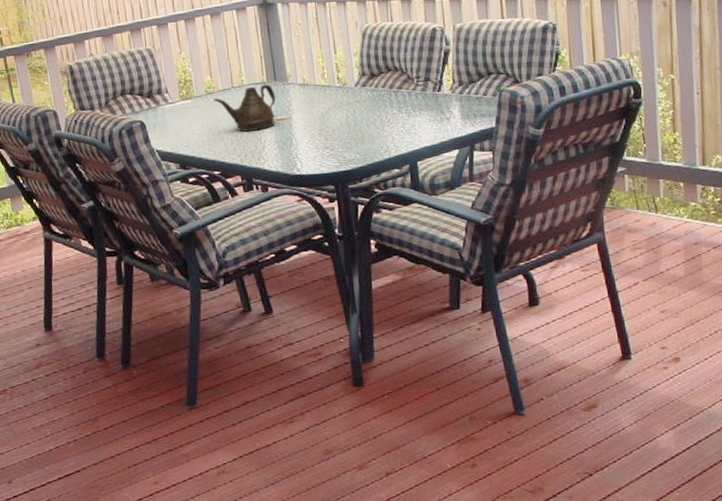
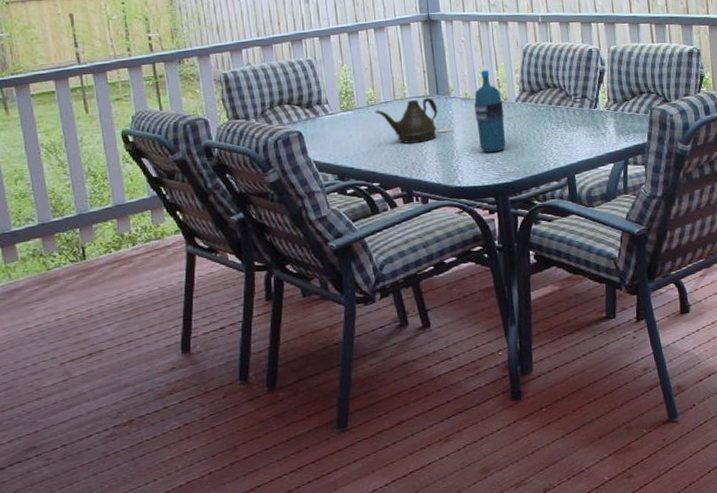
water bottle: none [312,53,346,140] -> present [473,70,506,153]

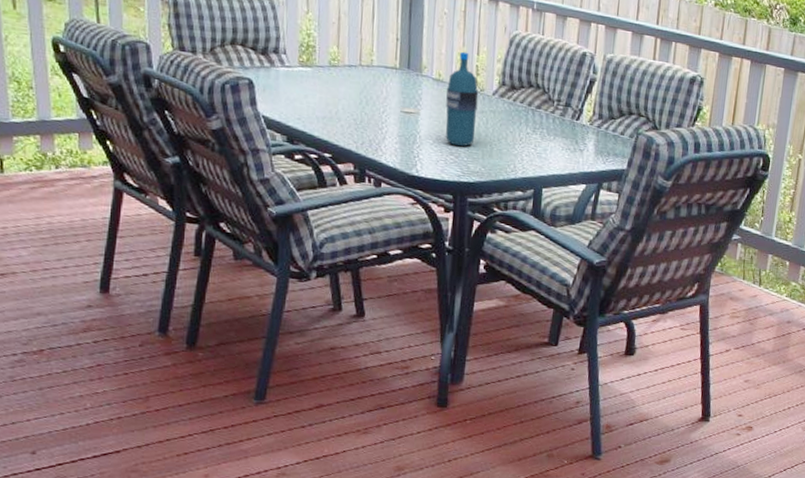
teapot: present [375,97,438,144] -> none [337,69,406,119]

